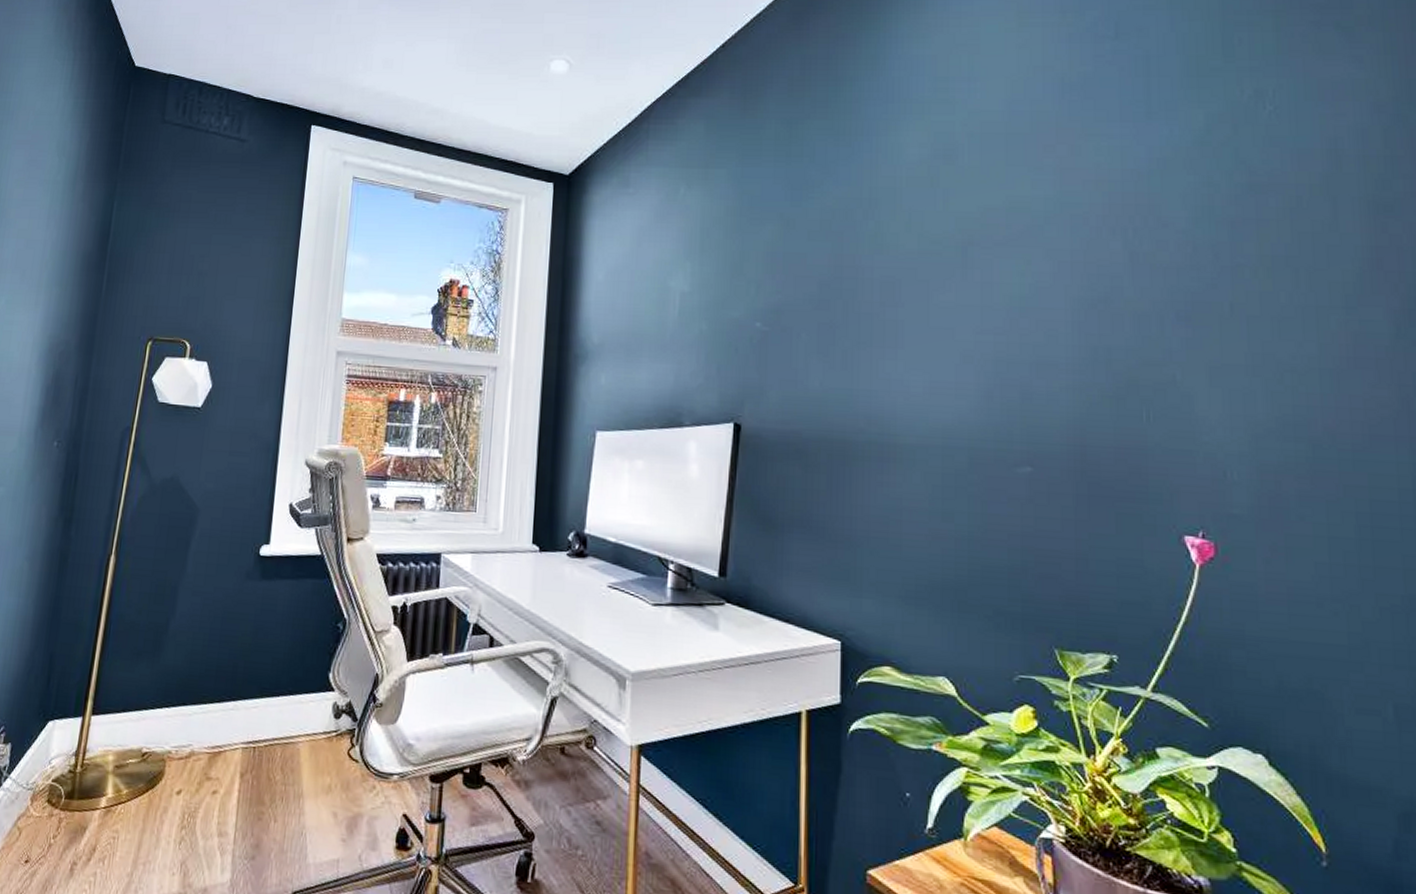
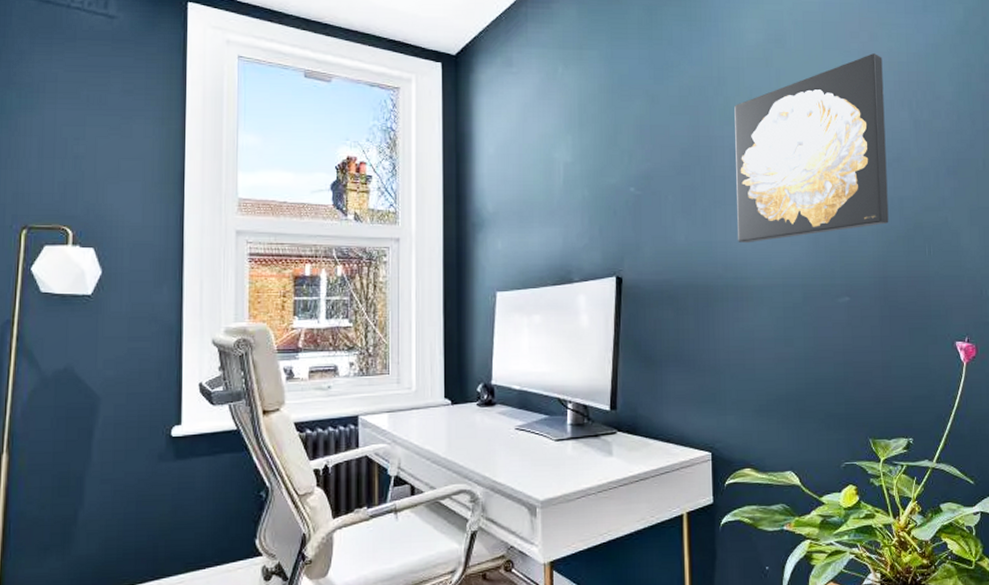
wall art: none [886,170,1090,394] -> present [734,53,889,244]

